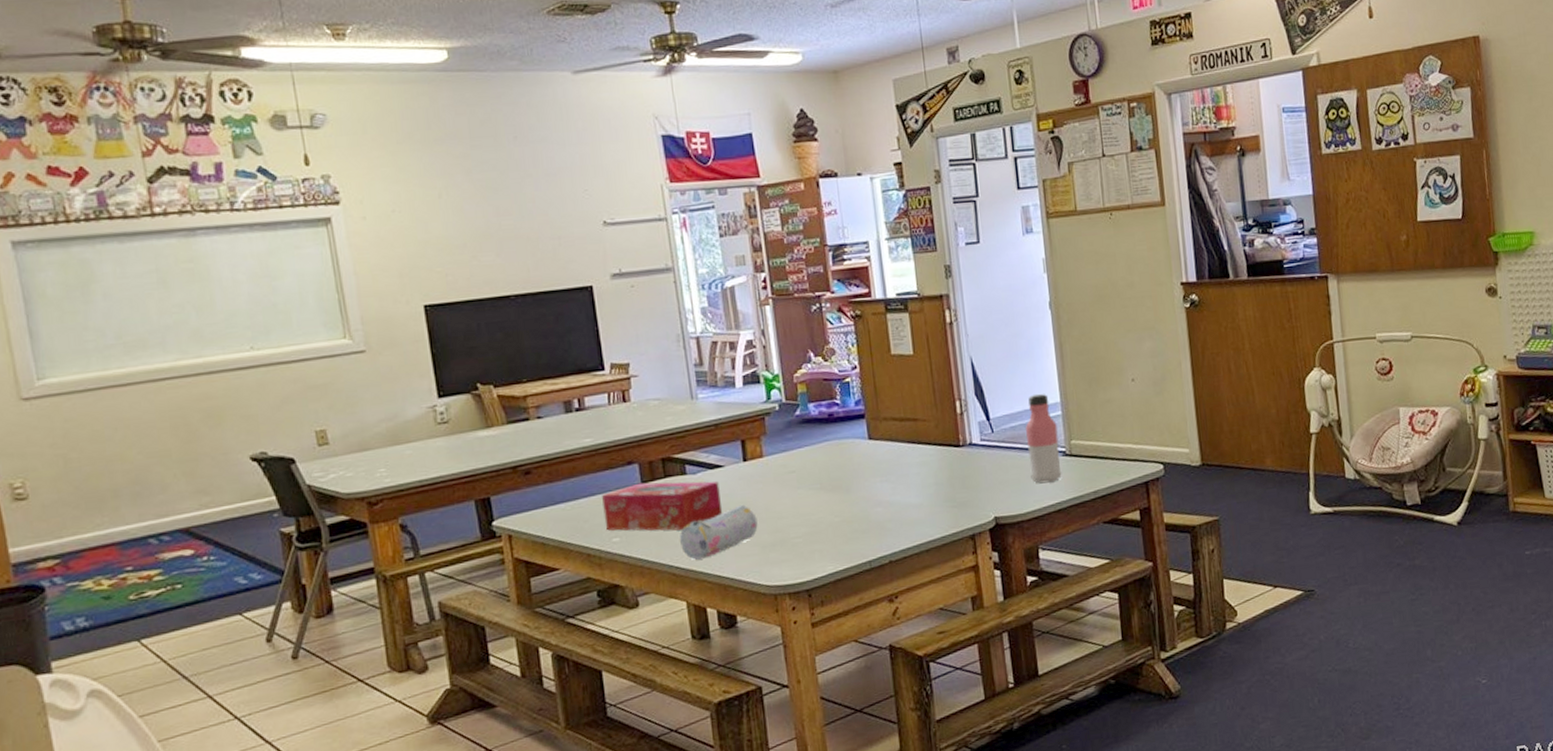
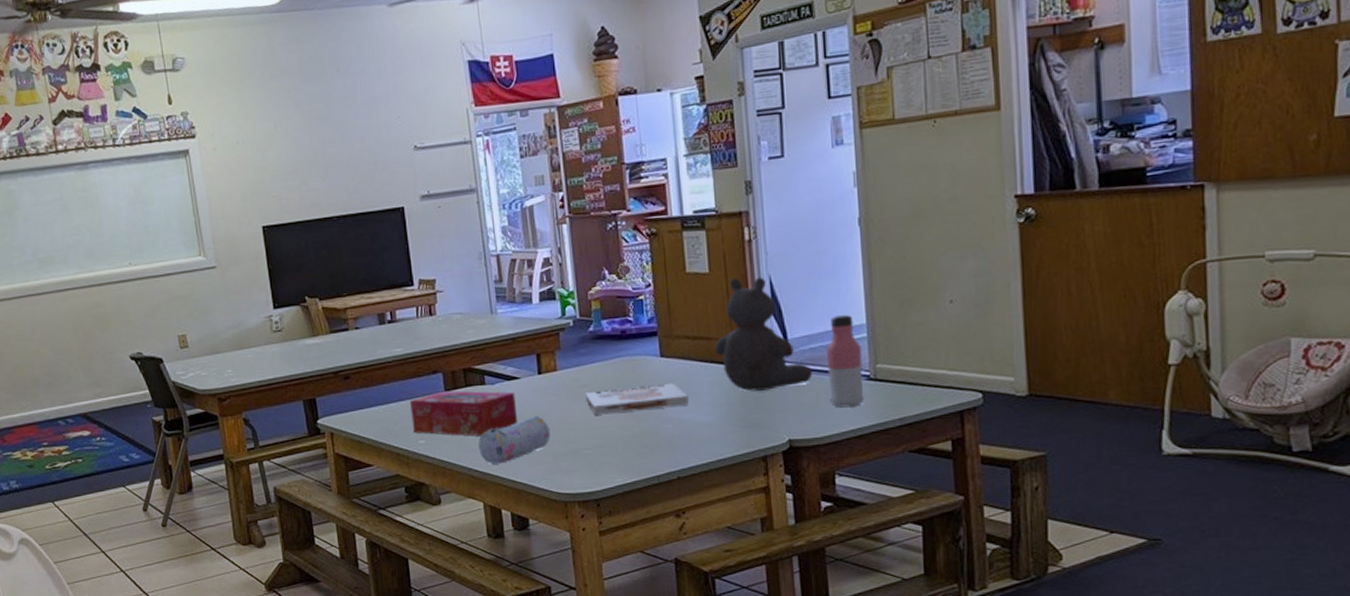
board game: none [793,465,898,502] -> present [585,383,689,415]
teddy bear: none [921,358,1015,471] -> present [715,277,813,391]

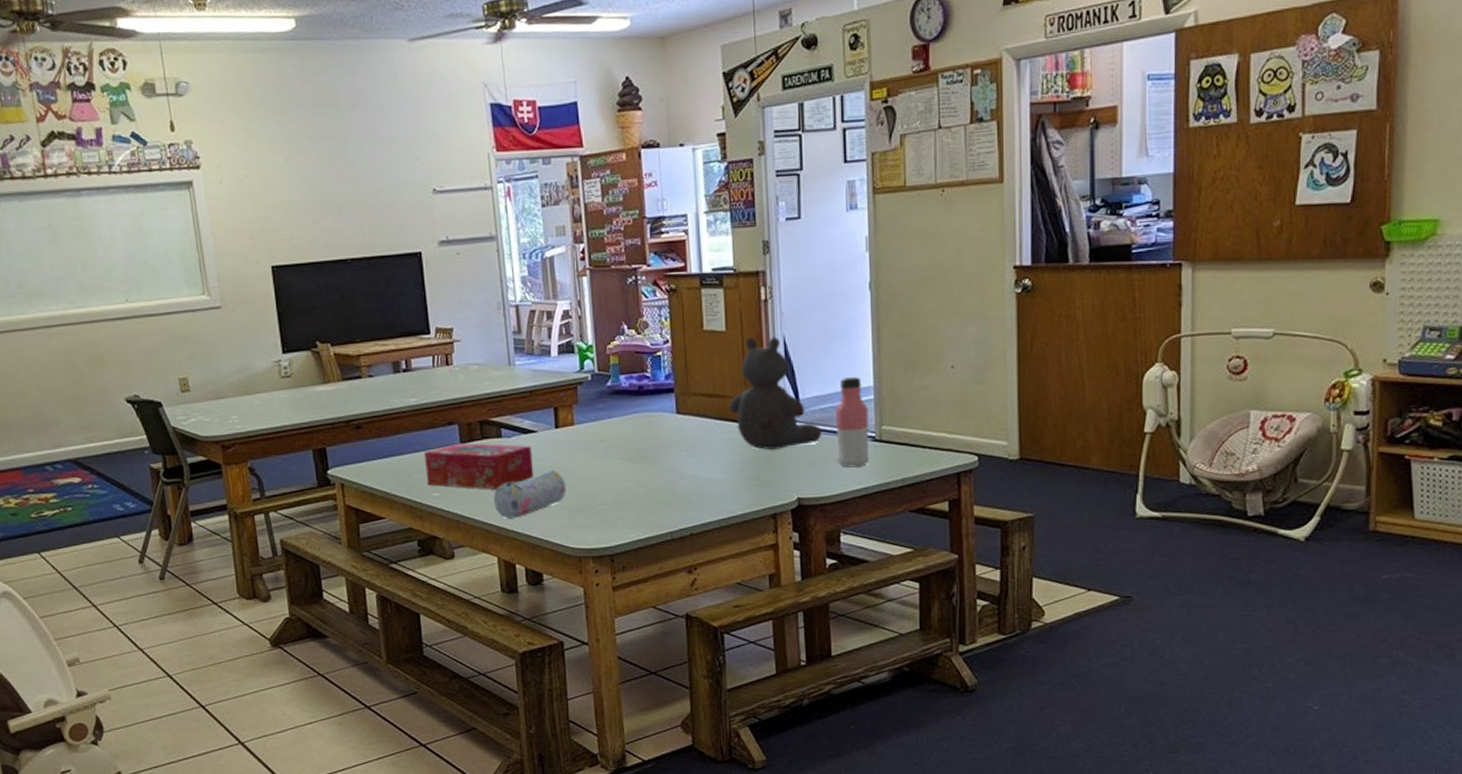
board game: present [585,383,689,415] -> none [602,440,703,471]

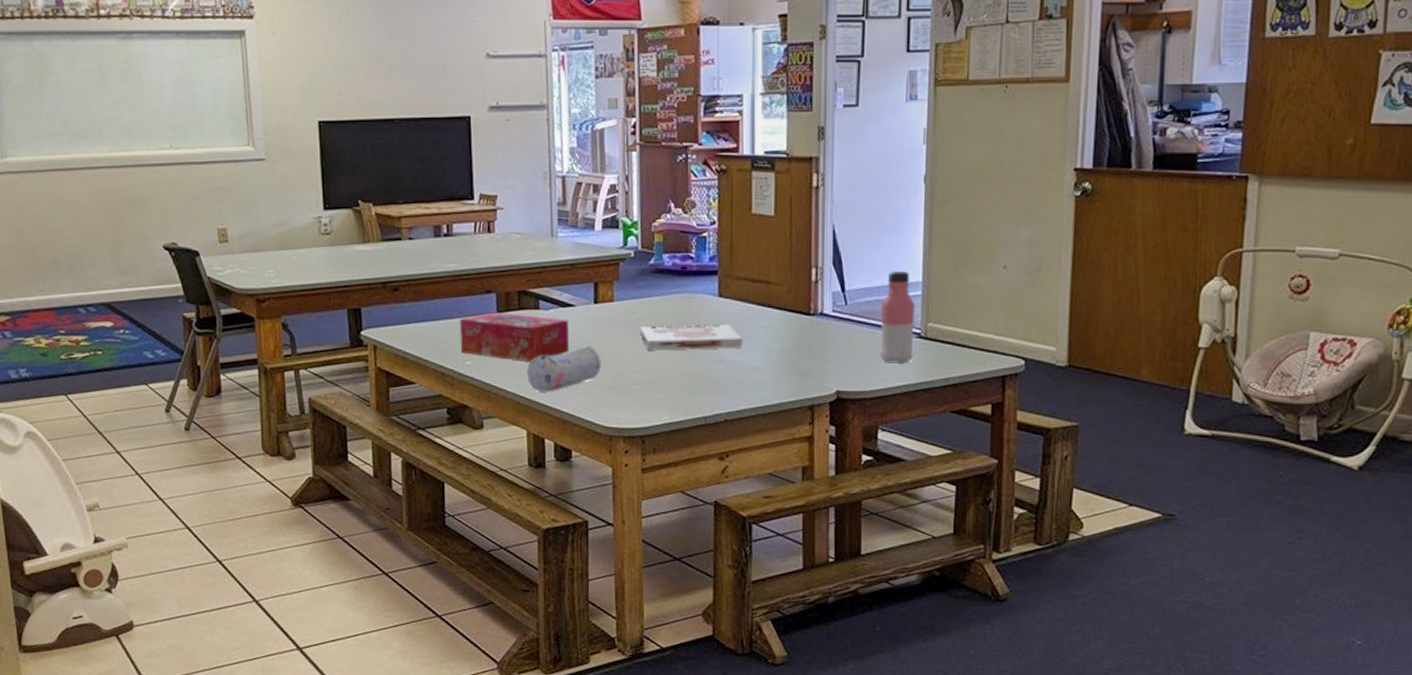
board game: none [602,440,703,471] -> present [640,324,742,351]
teddy bear: present [729,337,822,450] -> none [773,223,867,340]

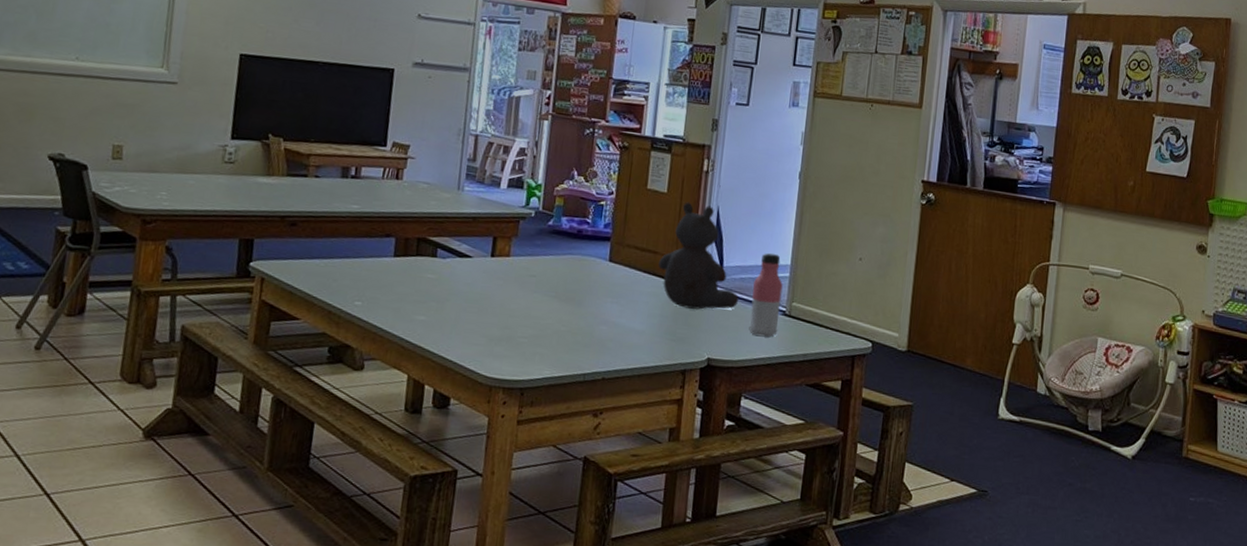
tissue box: present [460,312,570,362] -> none [351,255,464,307]
pencil case: present [527,345,601,392] -> none [415,295,491,339]
board game: present [640,324,742,351] -> none [531,283,627,311]
teddy bear: none [773,223,867,340] -> present [658,202,739,310]

